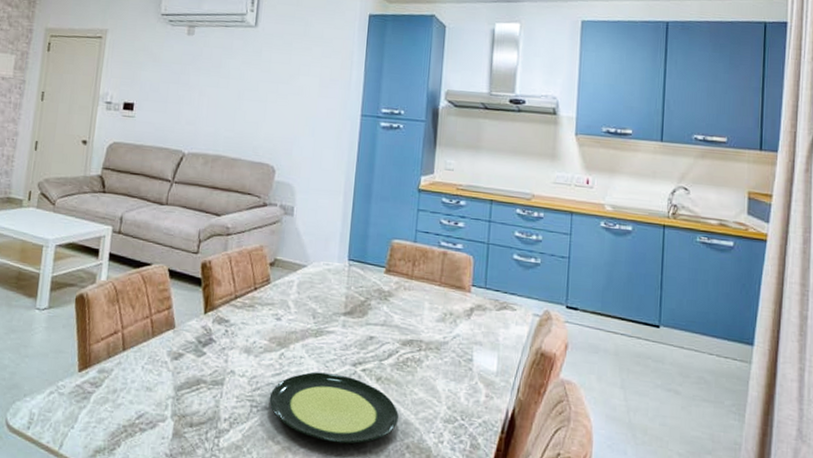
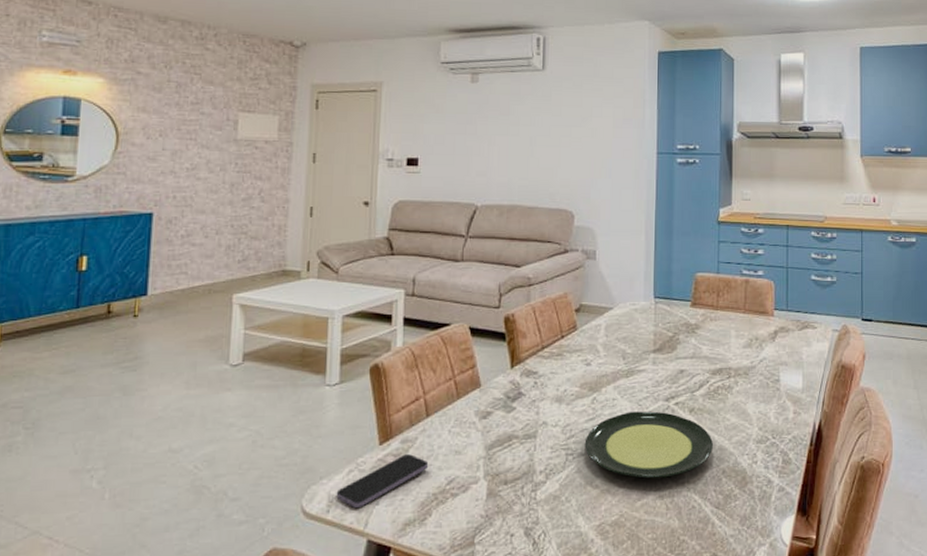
smartphone: none [36,384,122,429] -> present [336,454,429,508]

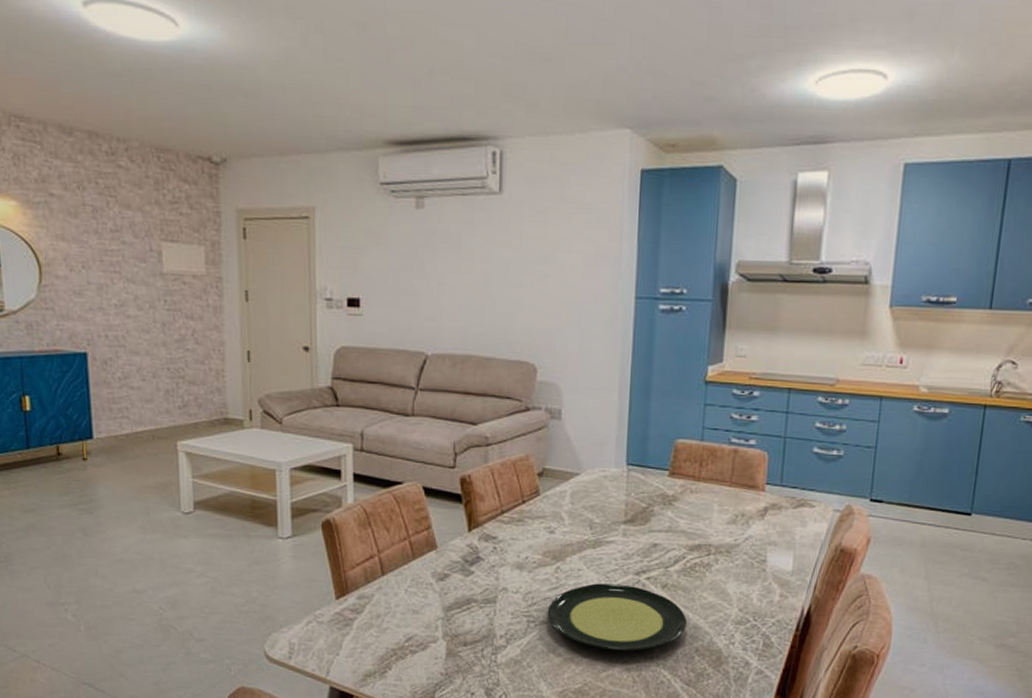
smartphone: present [336,454,429,508] -> none [297,610,386,656]

